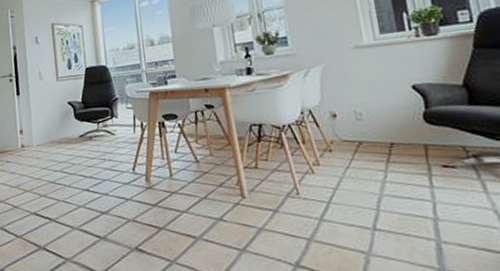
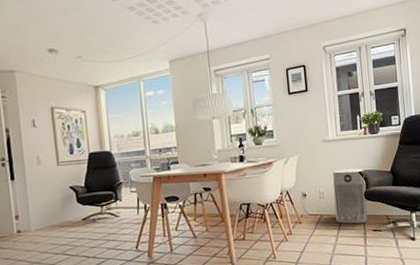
air purifier: none [372,81,432,156] -> present [333,168,368,224]

